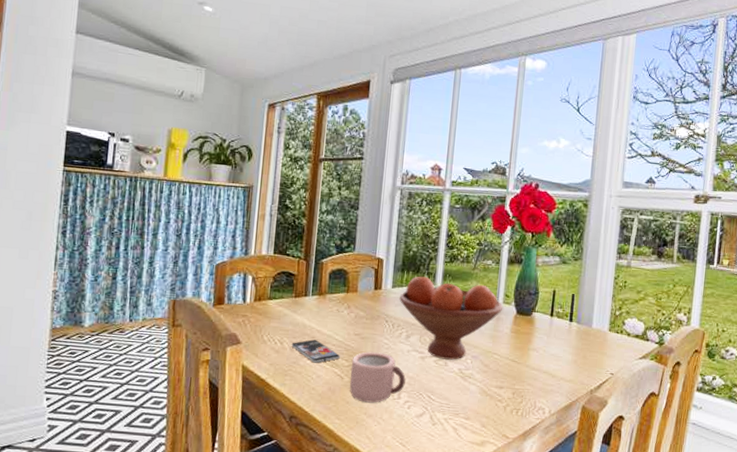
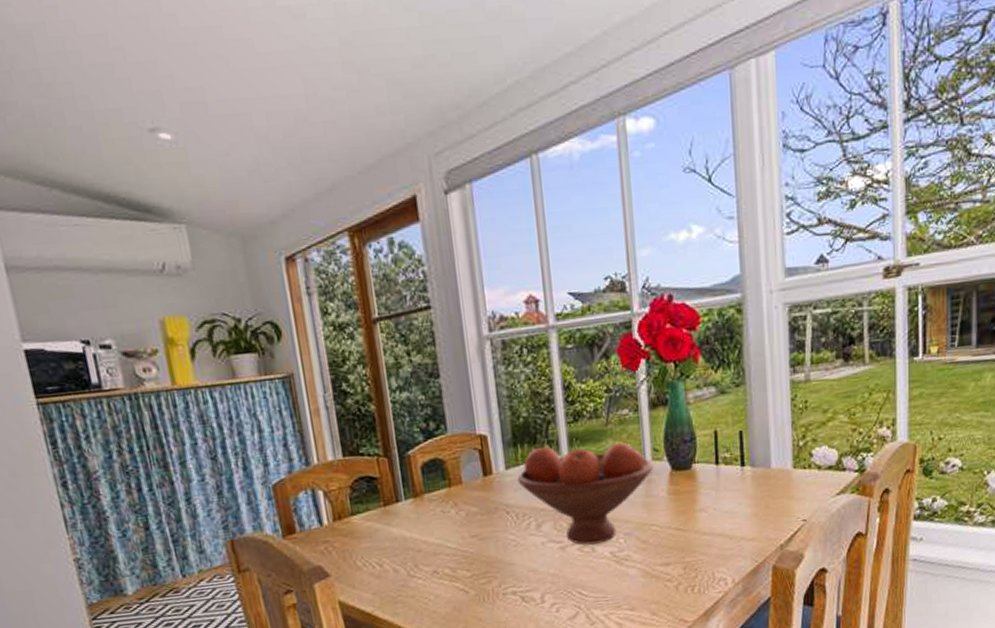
smartphone: present [291,339,340,363] -> none [393,553,459,581]
mug: present [349,352,406,403] -> none [474,552,547,616]

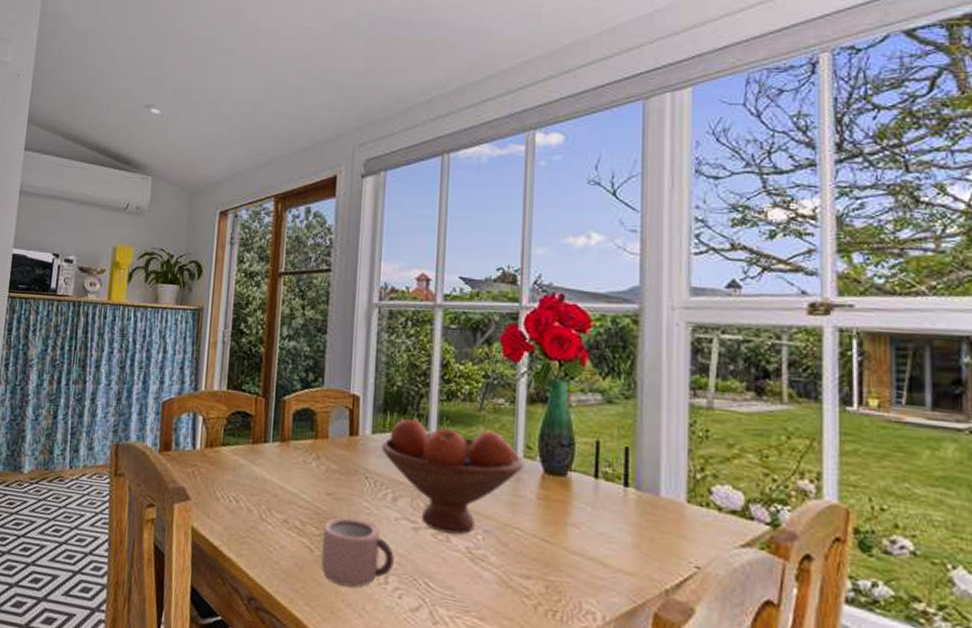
mug: none [474,552,547,616] -> present [321,517,394,587]

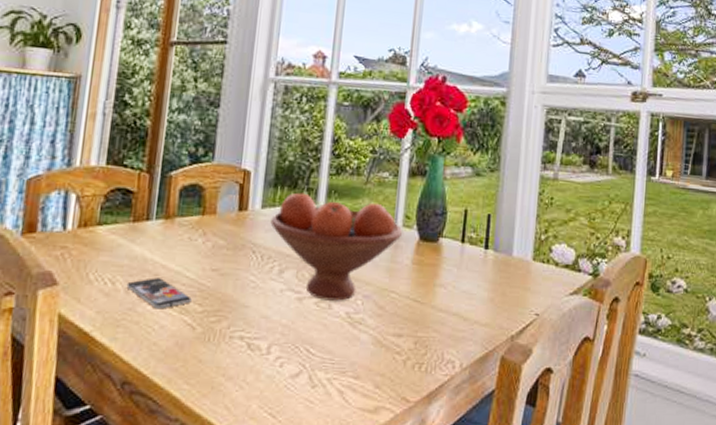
smartphone: none [249,498,309,530] -> present [126,277,192,309]
mug: present [321,517,394,587] -> none [203,292,278,361]

